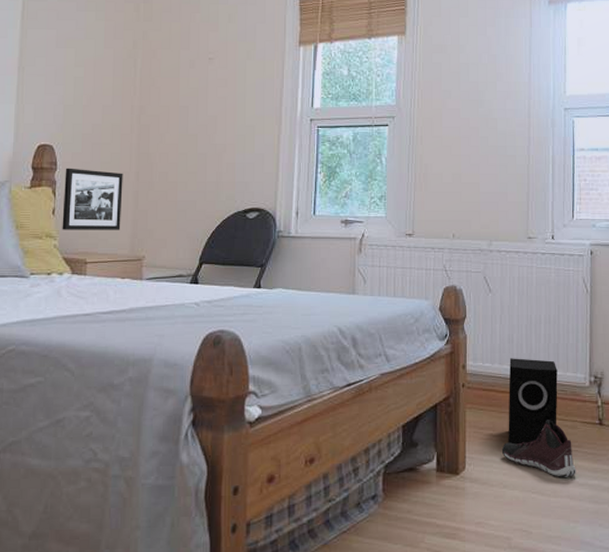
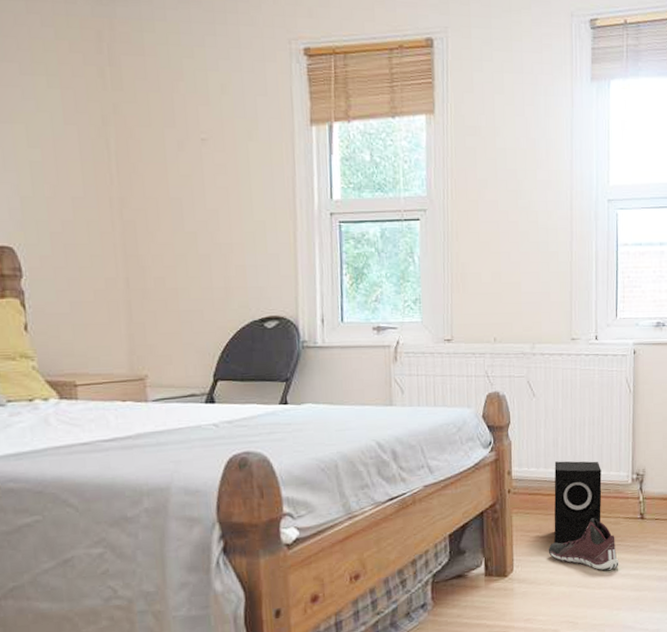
picture frame: present [62,168,123,230] -> none [33,274,114,349]

